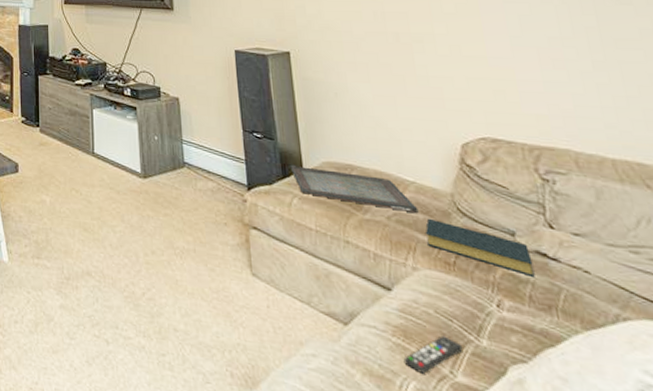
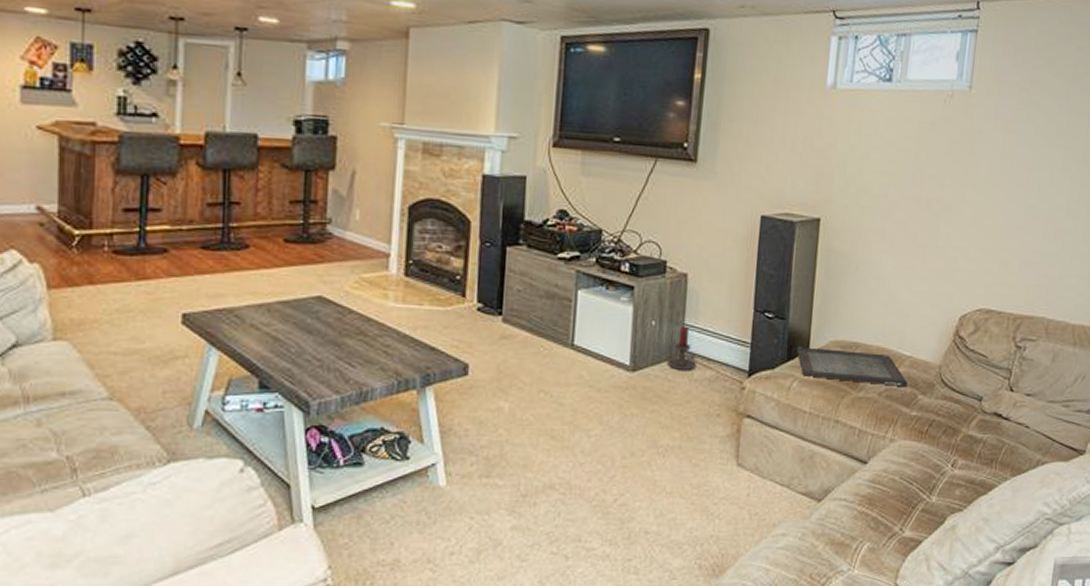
candle holder: none [172,141,199,181] -> present [667,326,697,370]
remote control: present [403,335,463,374] -> none [863,498,916,534]
hardback book: present [425,218,535,277] -> none [908,391,990,436]

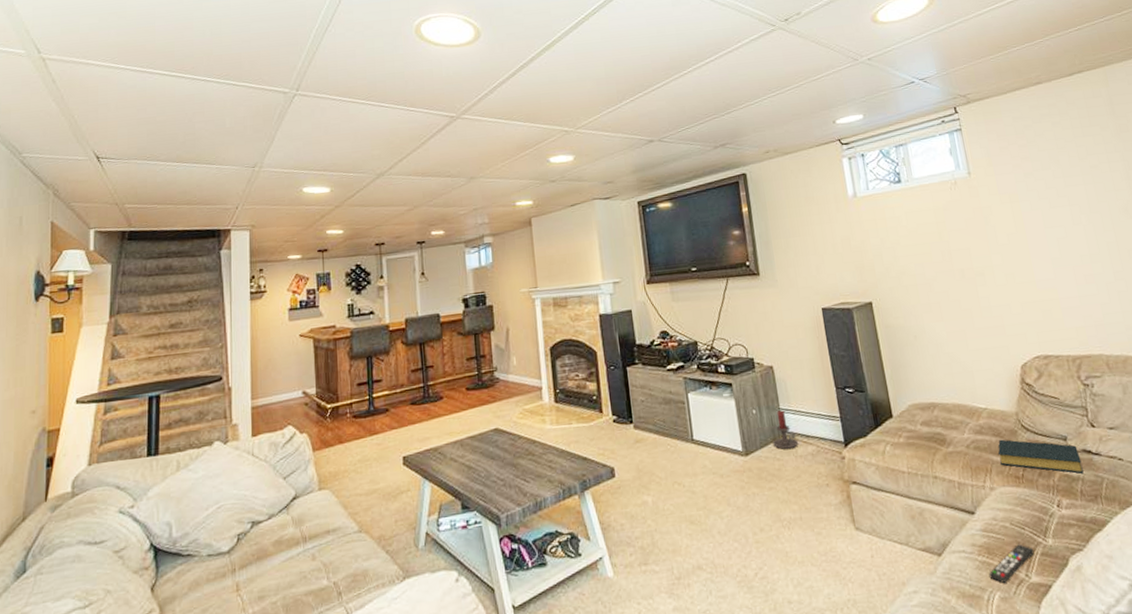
serving tray: present [796,345,908,388] -> none [880,410,992,440]
remote control: none [863,498,916,534] -> present [988,544,1035,583]
hardback book: none [908,391,990,436] -> present [997,439,1084,474]

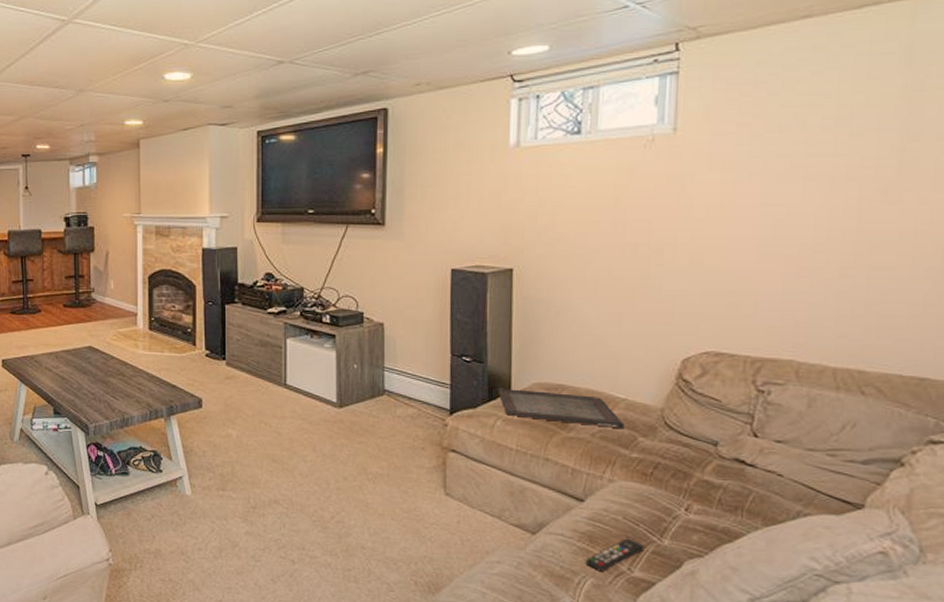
candle holder: present [773,410,799,449] -> none [371,369,399,408]
serving tray: none [880,410,992,440] -> present [497,387,625,430]
hardback book: present [997,439,1084,474] -> none [627,433,729,482]

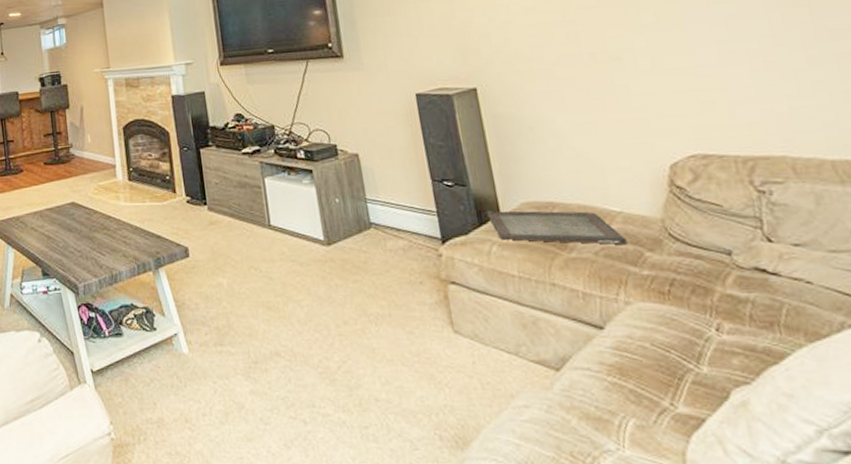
remote control: present [585,538,645,572] -> none [620,368,683,409]

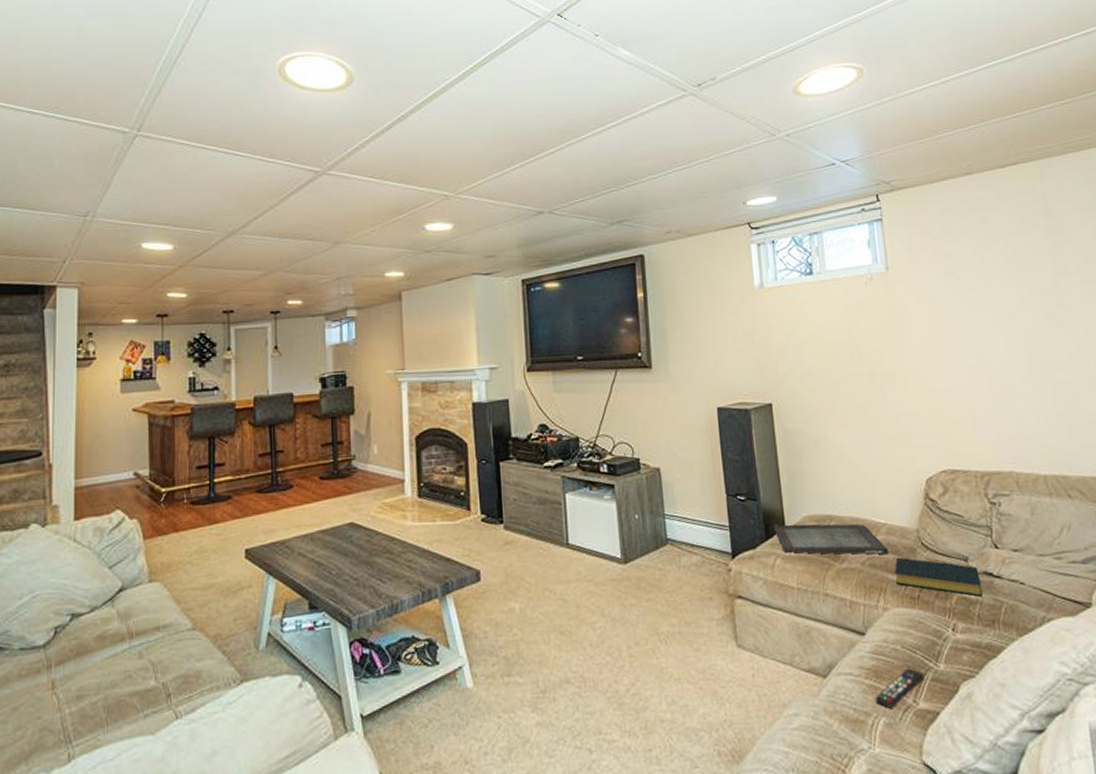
remote control: none [620,368,683,409] -> present [875,668,925,708]
hardback book: none [635,248,755,295] -> present [894,557,983,597]

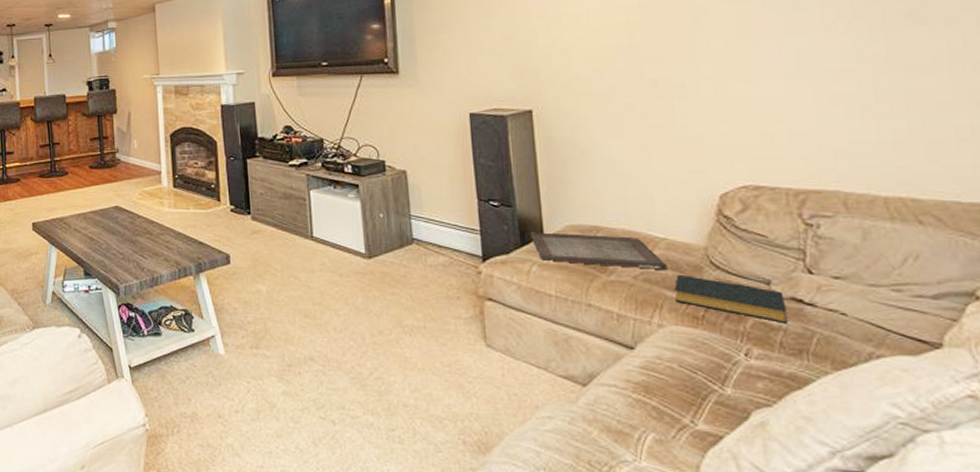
remote control: present [875,668,925,708] -> none [643,388,706,425]

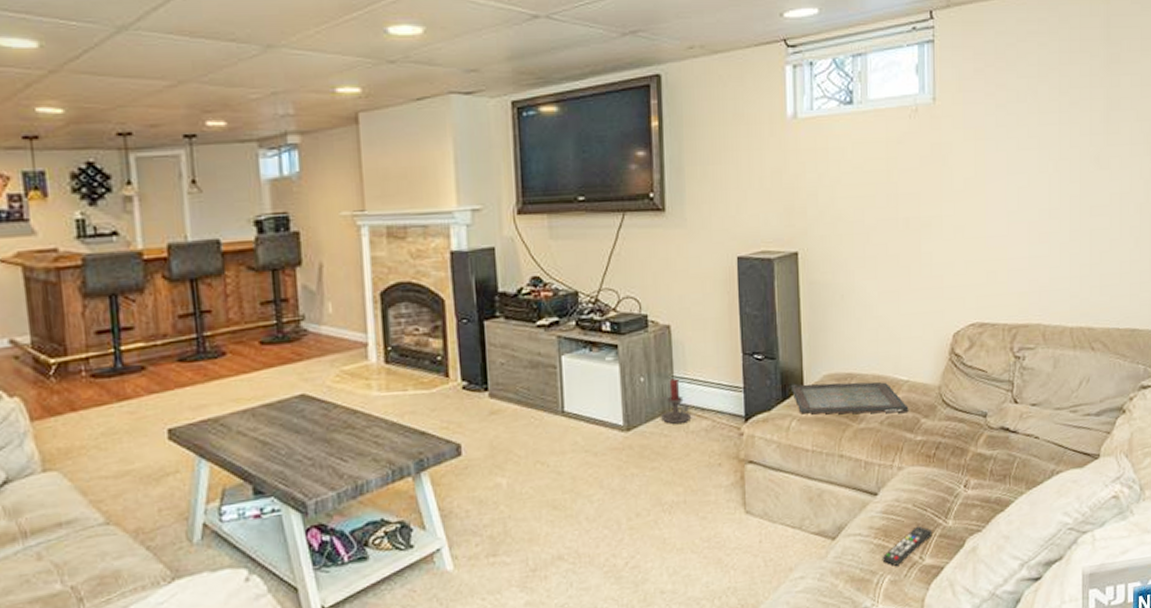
candle holder: none [400,217,429,256] -> present [661,378,692,424]
remote control: none [643,388,706,425] -> present [882,525,933,566]
hardback book: present [673,274,788,323] -> none [912,415,997,452]

